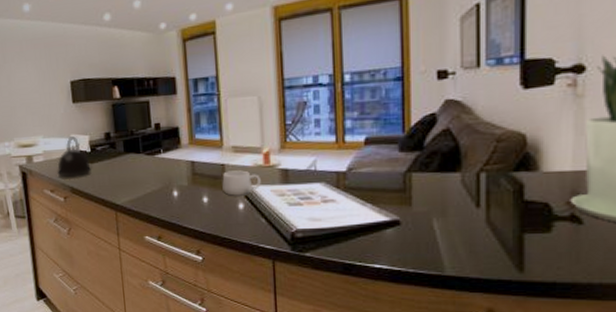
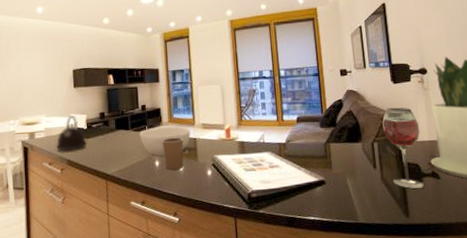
bowl: none [153,149,218,186] -> present [139,126,191,157]
cup: none [181,162,215,202] -> present [162,137,189,170]
mug: present [222,170,261,196] -> none [194,143,224,164]
wineglass: none [496,123,559,237] -> present [382,107,425,189]

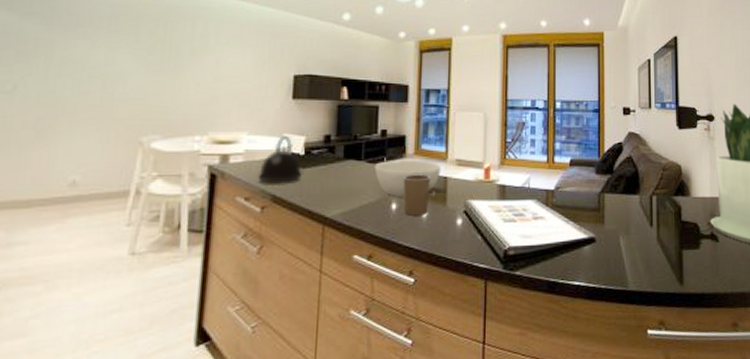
wineglass: present [382,107,425,189] -> none [663,156,702,253]

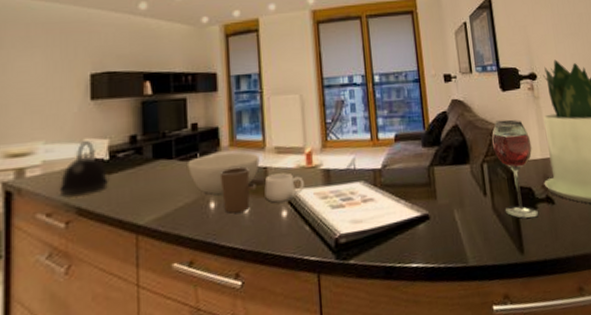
mug: none [443,184,480,211] -> present [264,172,304,203]
wineglass: none [663,156,702,253] -> present [491,119,539,219]

